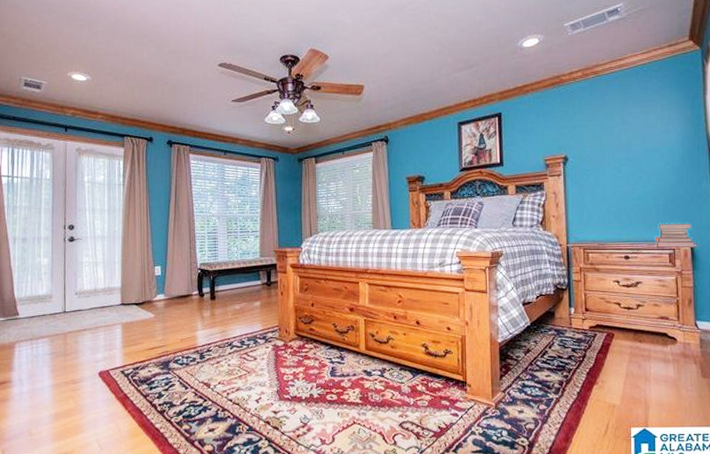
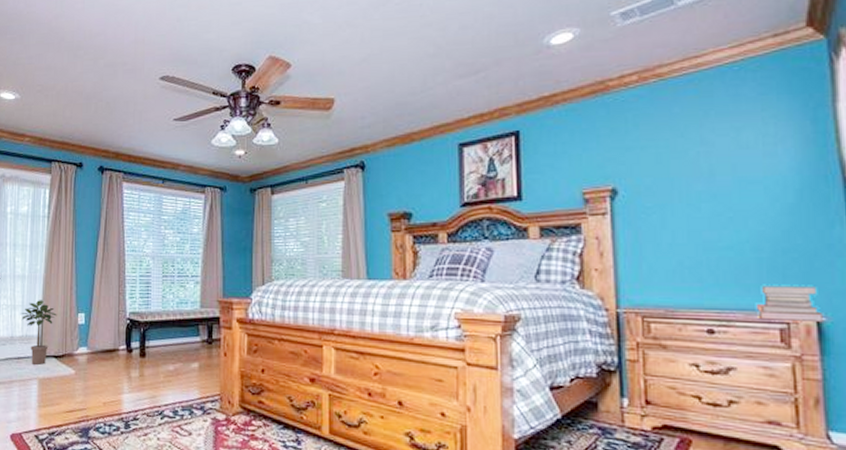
potted plant: none [102,257,136,312] -> present [20,300,57,365]

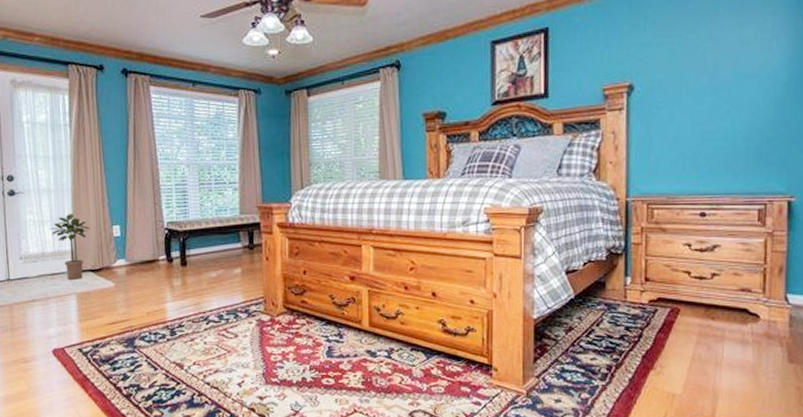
books: present [757,286,823,323] -> none [742,171,793,203]

